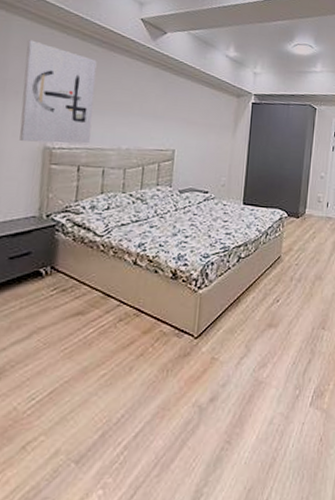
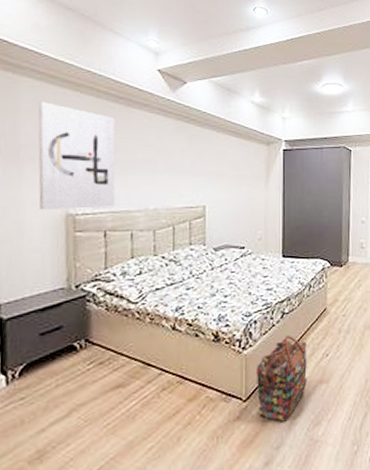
backpack: none [208,278,259,361] -> present [255,335,307,422]

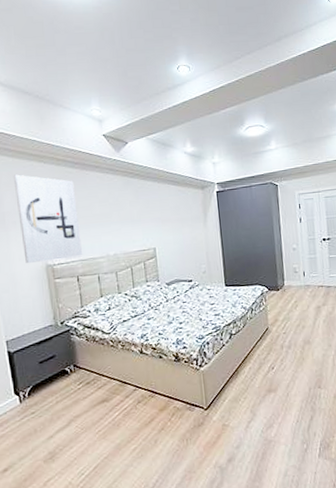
backpack: present [255,335,307,422] -> none [212,352,258,426]

